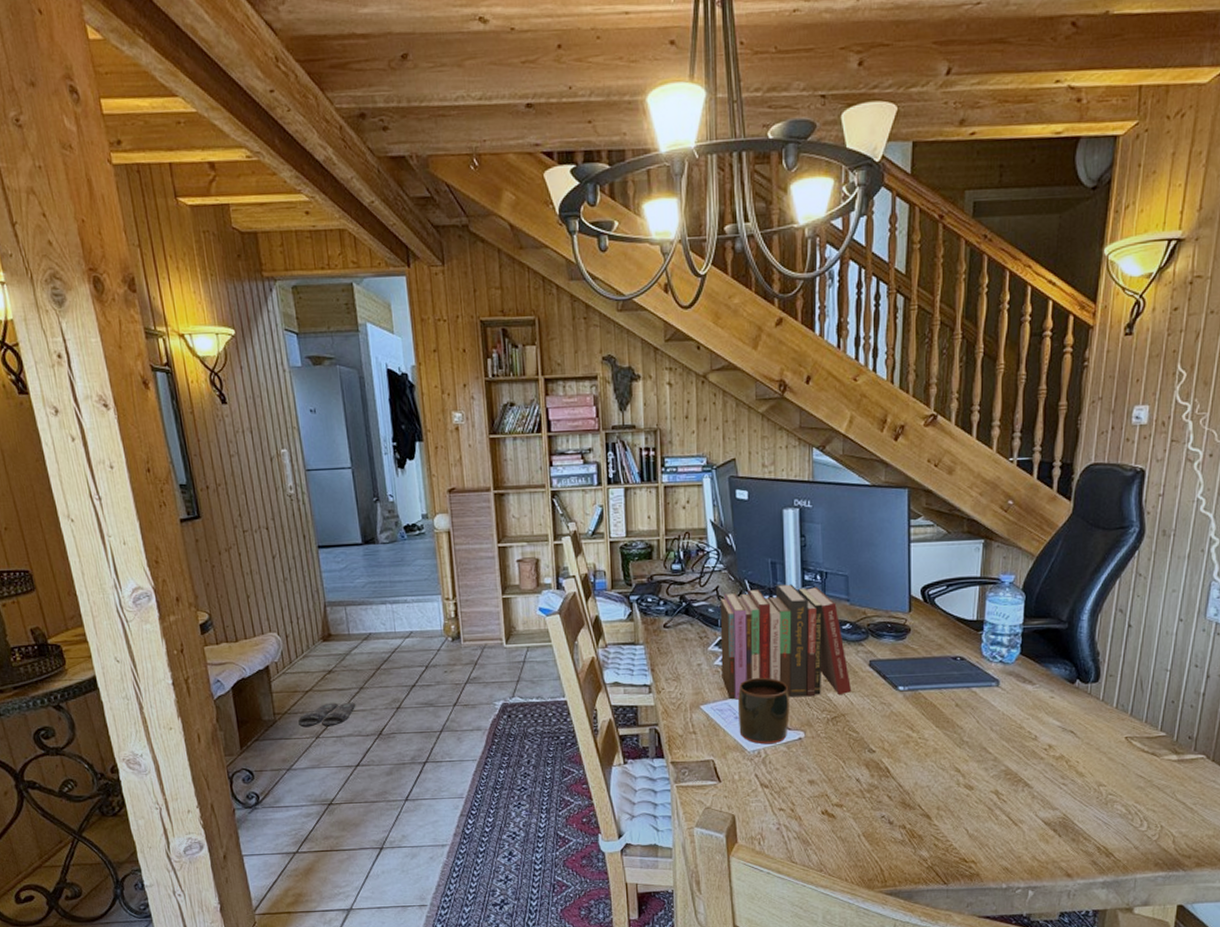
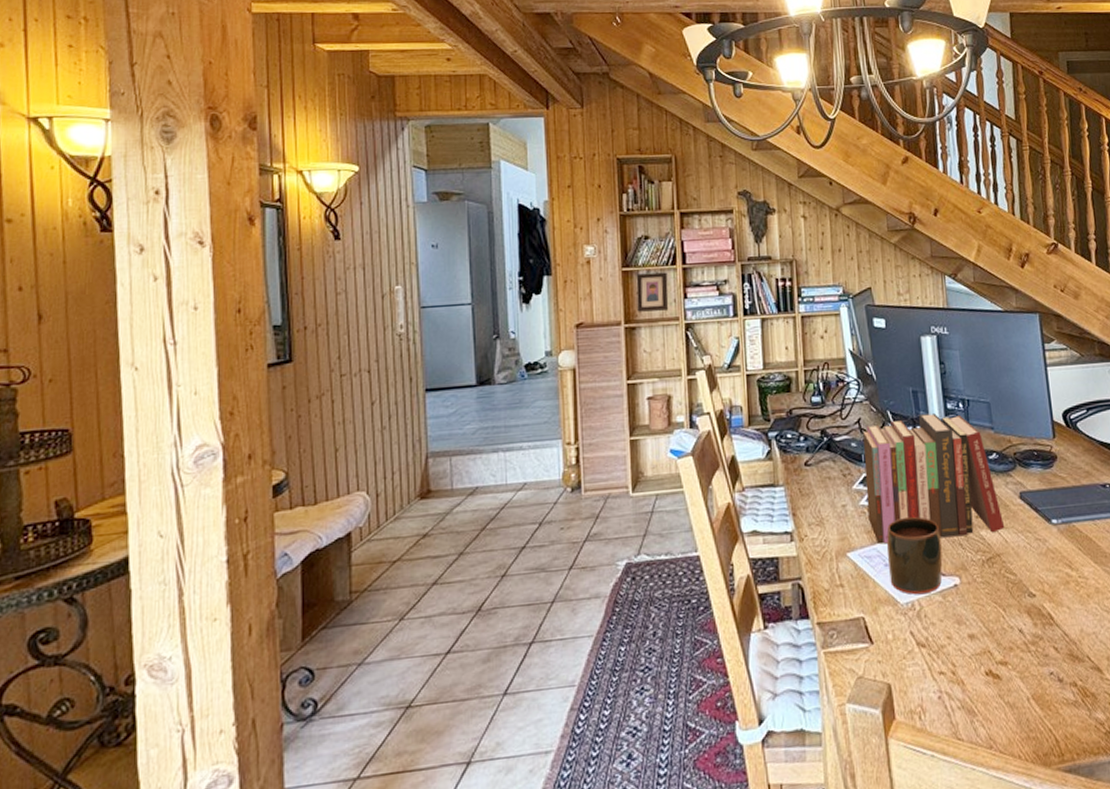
slippers: present [298,702,356,728] -> none [380,571,453,608]
picture frame: none [503,439,536,479] -> present [636,272,669,312]

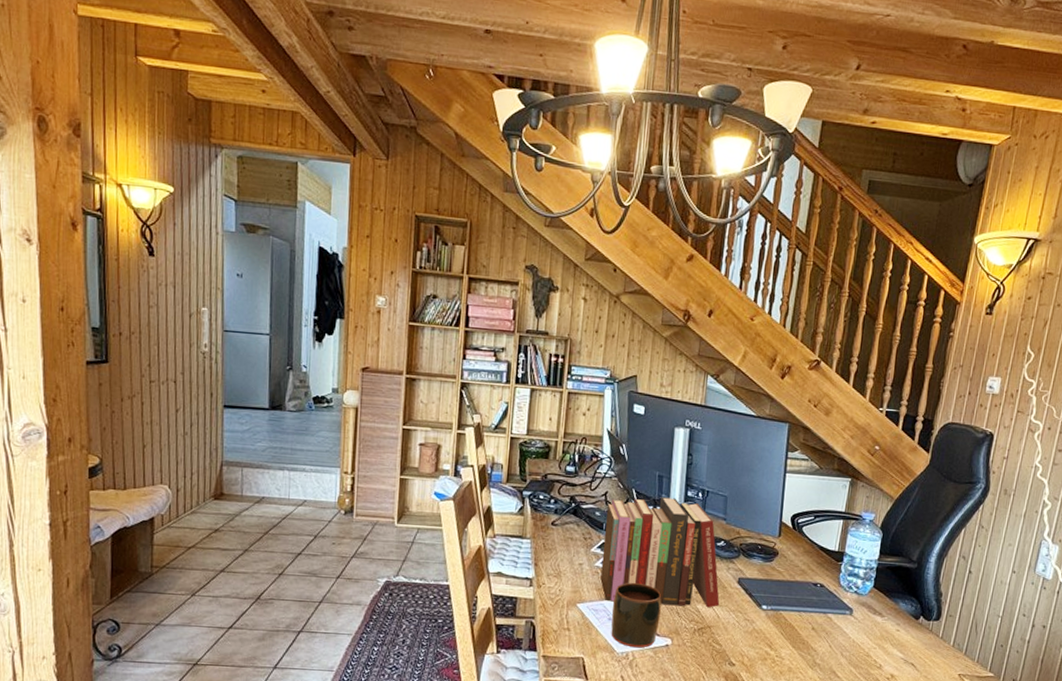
picture frame: present [636,272,669,312] -> none [419,330,450,368]

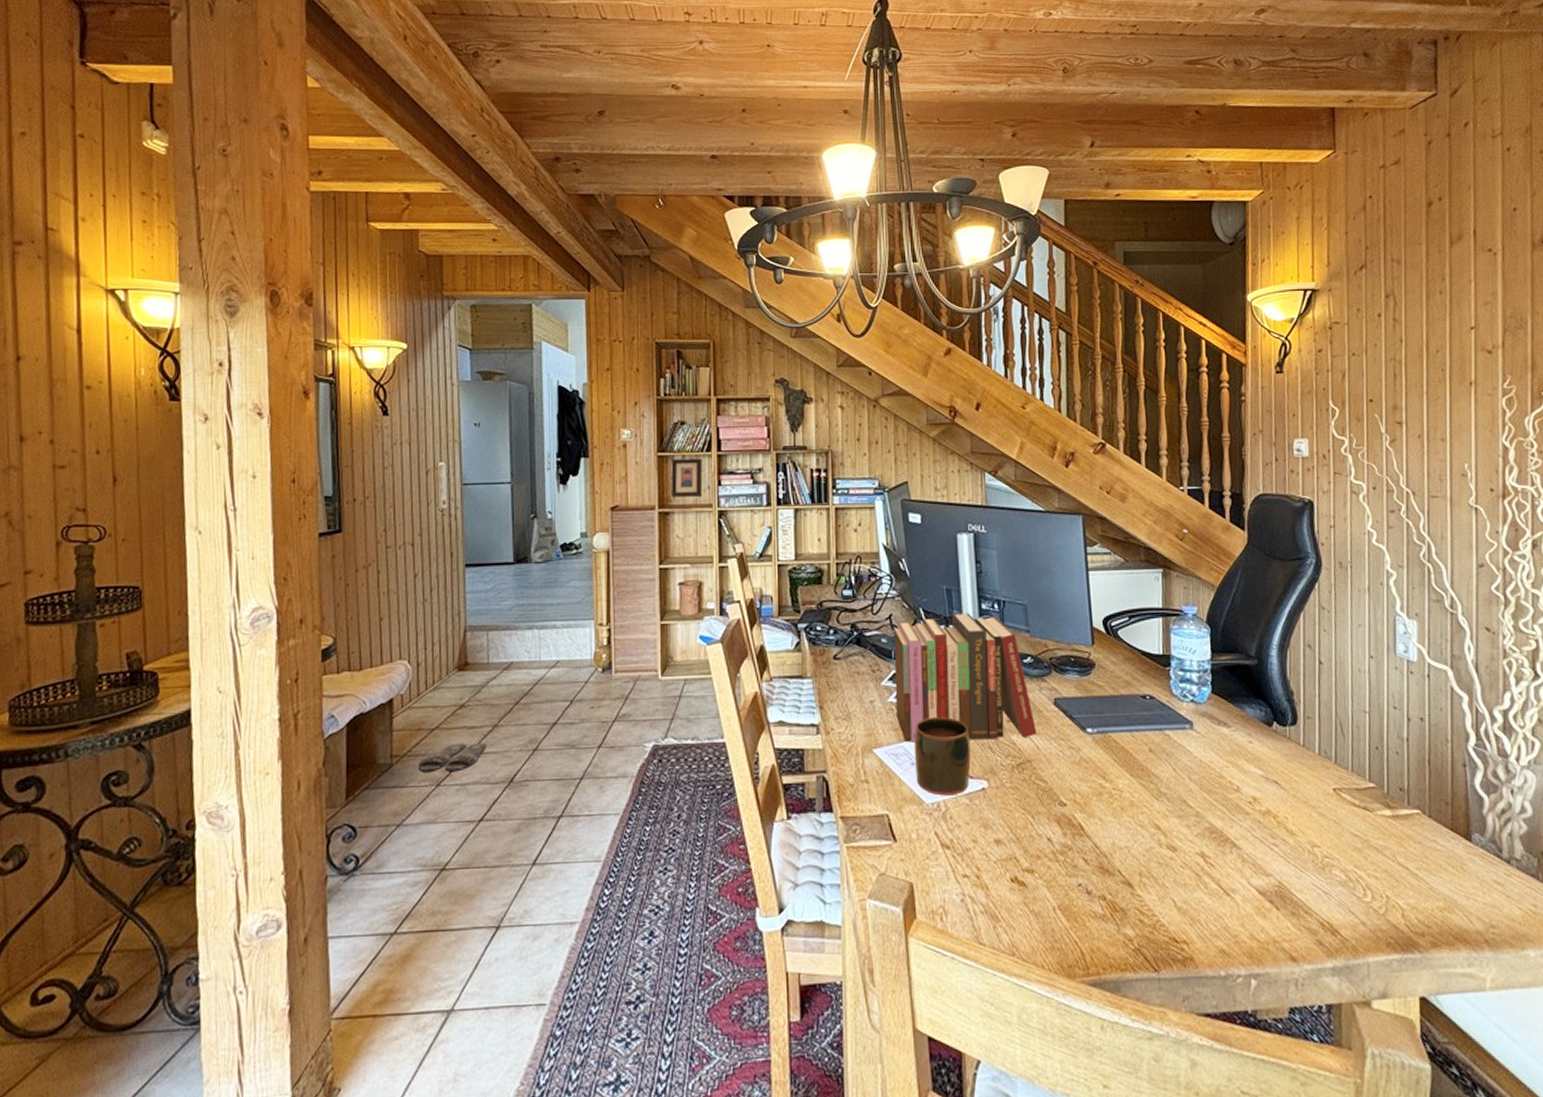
slippers: none [176,561,238,586] -> present [418,742,487,773]
picture frame: none [419,330,450,368] -> present [671,458,703,497]

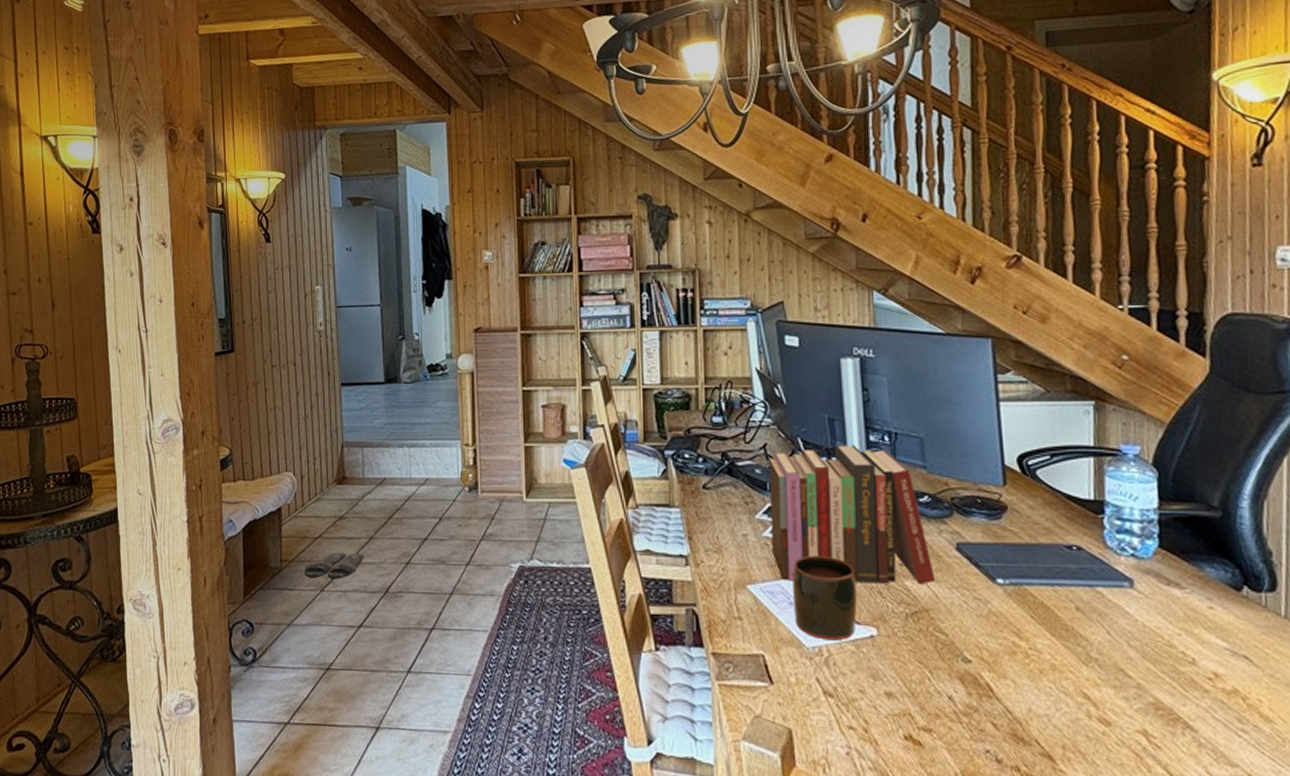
picture frame: present [671,458,703,497] -> none [532,279,565,319]

